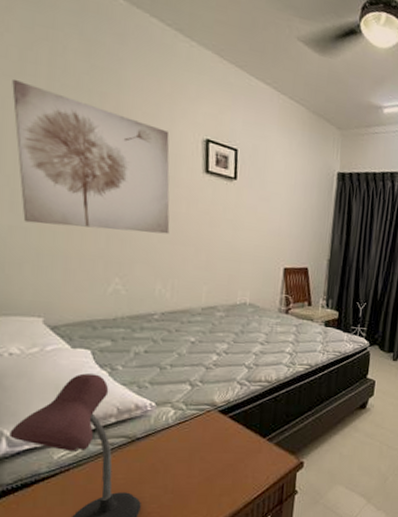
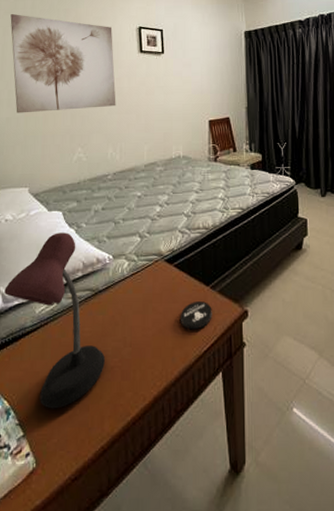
coaster: none [231,452,267,479] -> present [181,301,212,330]

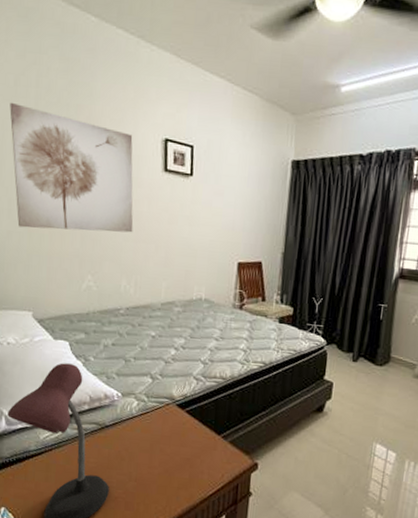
coaster: present [181,301,212,330] -> none [188,448,222,475]

